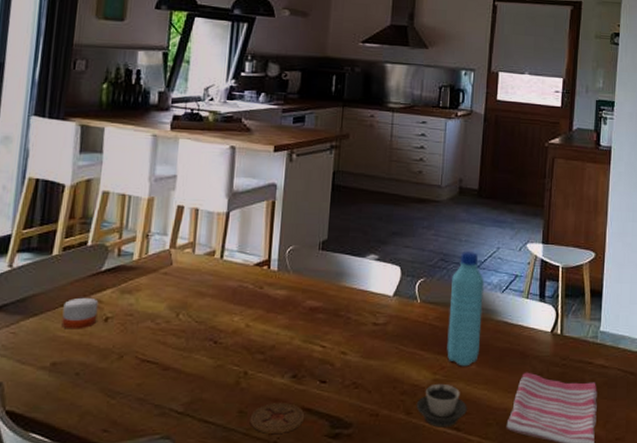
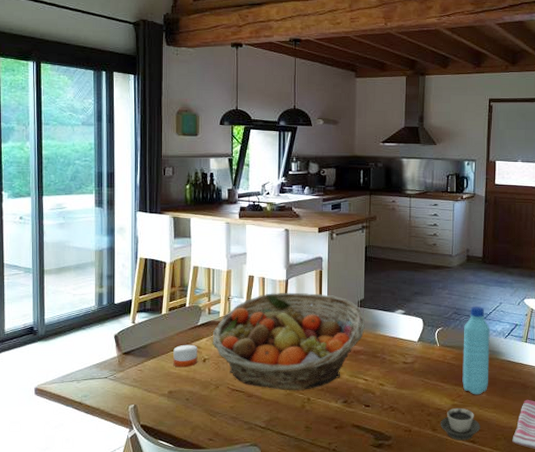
fruit basket: none [119,228,327,362] -> present [212,292,365,391]
coaster: present [249,403,305,434] -> none [314,421,355,443]

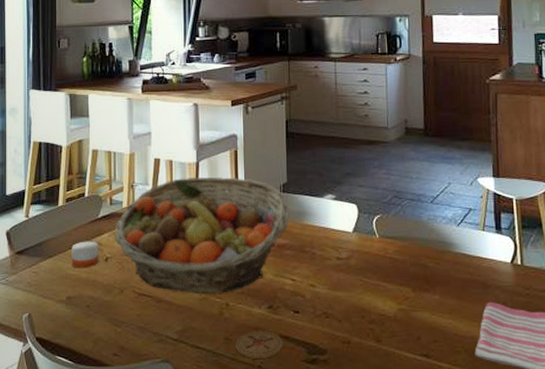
coaster: none [314,421,355,443] -> present [235,331,284,358]
cup: present [440,407,480,441] -> none [385,313,434,354]
water bottle: present [462,307,491,395] -> none [407,188,441,297]

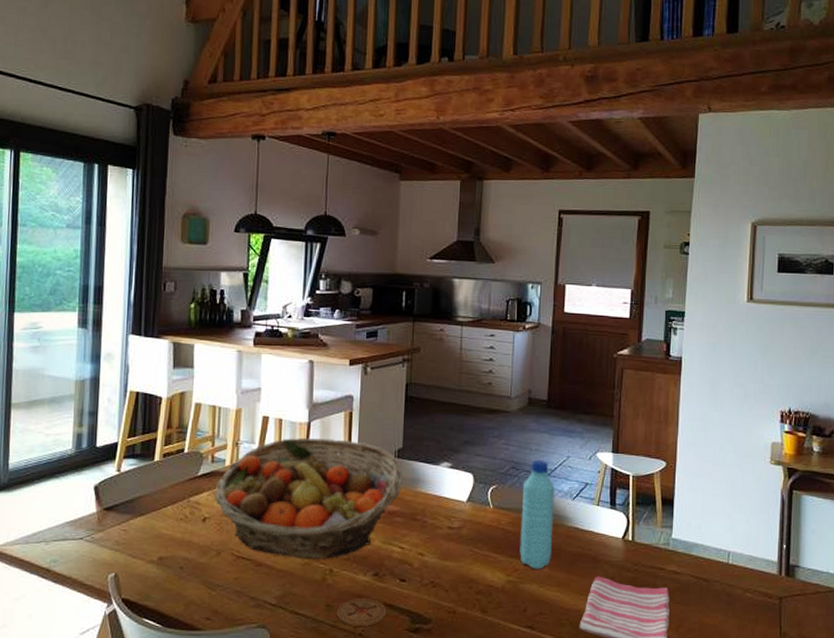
candle: present [71,241,99,268] -> none [165,499,197,528]
water bottle: none [407,188,441,297] -> present [520,460,556,569]

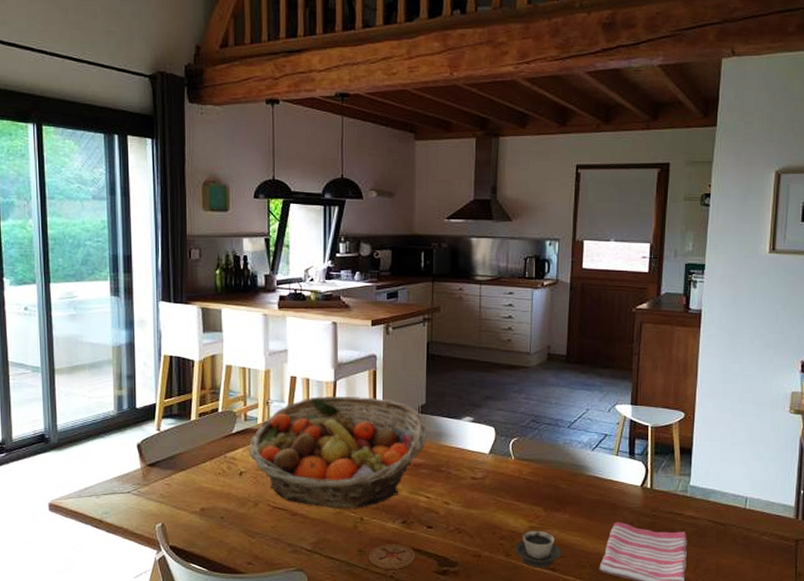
cup: none [491,584,541,626] -> present [514,530,562,568]
water bottle: present [520,460,556,569] -> none [541,413,576,516]

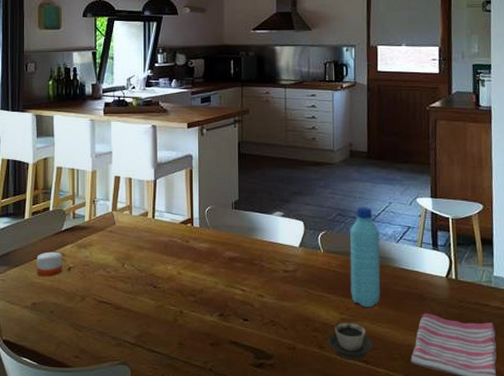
candle: none [205,455,233,482] -> present [37,251,62,277]
fruit basket: present [249,395,427,509] -> none [77,193,240,303]
coaster: present [368,544,416,569] -> none [188,337,233,362]
water bottle: none [541,413,576,516] -> present [350,207,381,308]

